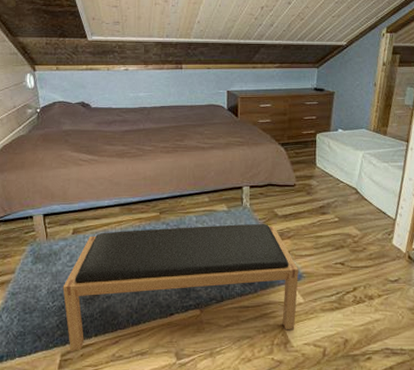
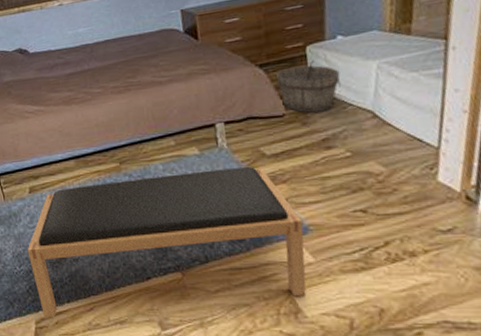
wooden bucket: none [291,145,338,185] -> present [275,60,341,113]

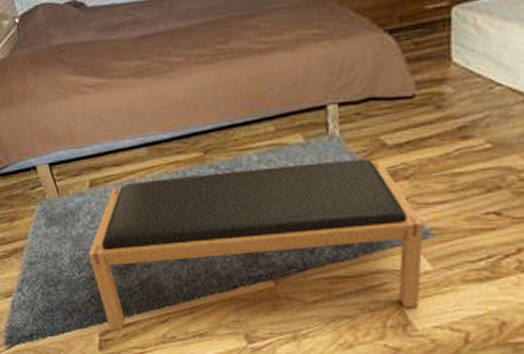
wooden bucket: present [275,60,341,113] -> none [407,25,491,94]

